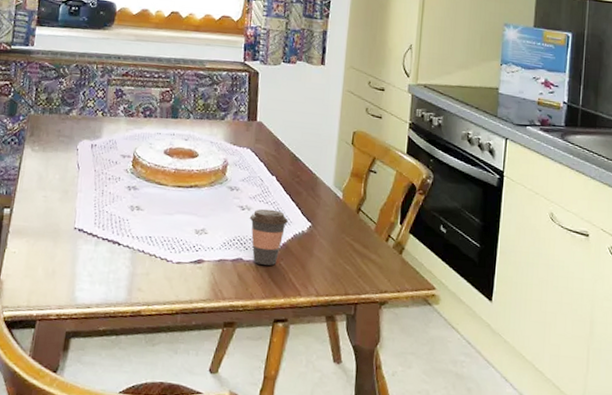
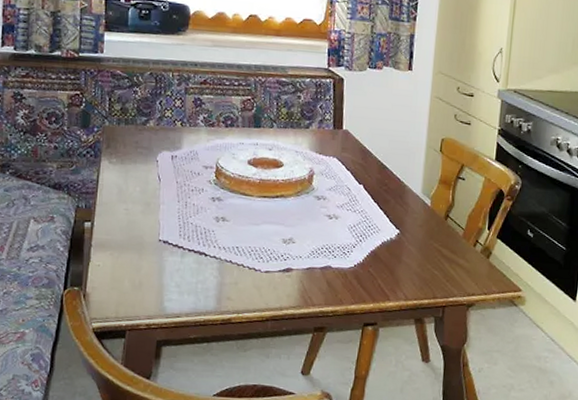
coffee cup: present [249,208,288,266] -> none [337,217,376,272]

